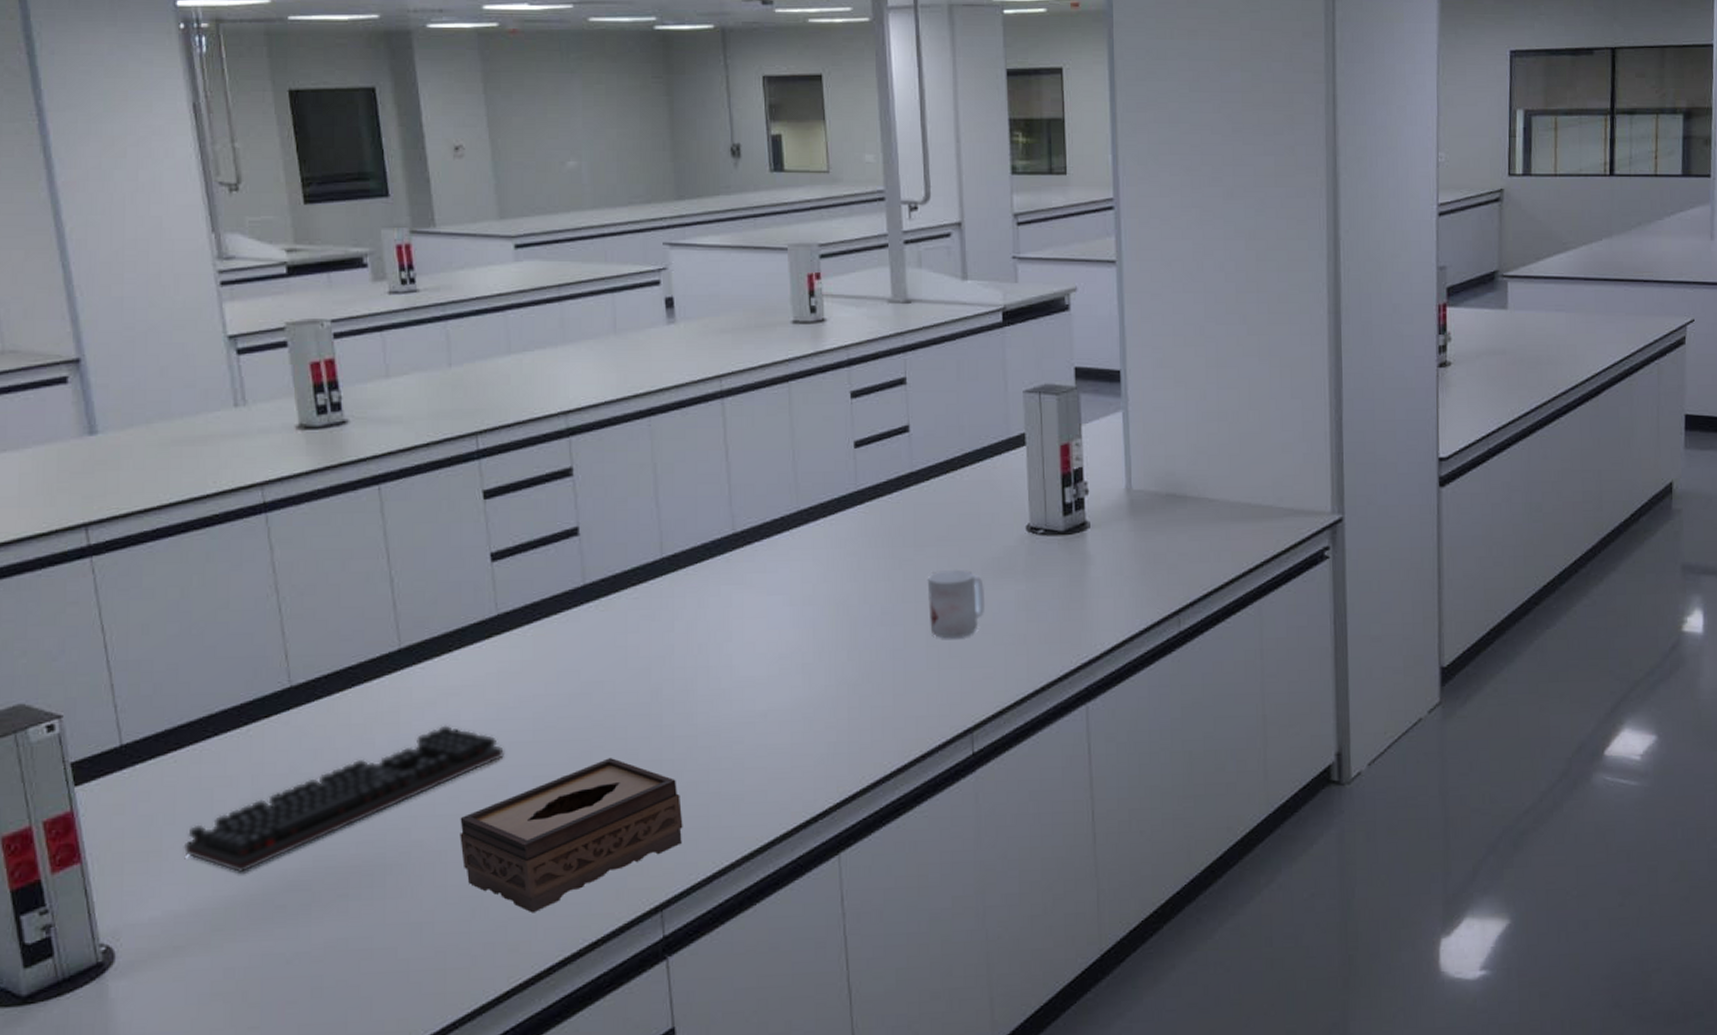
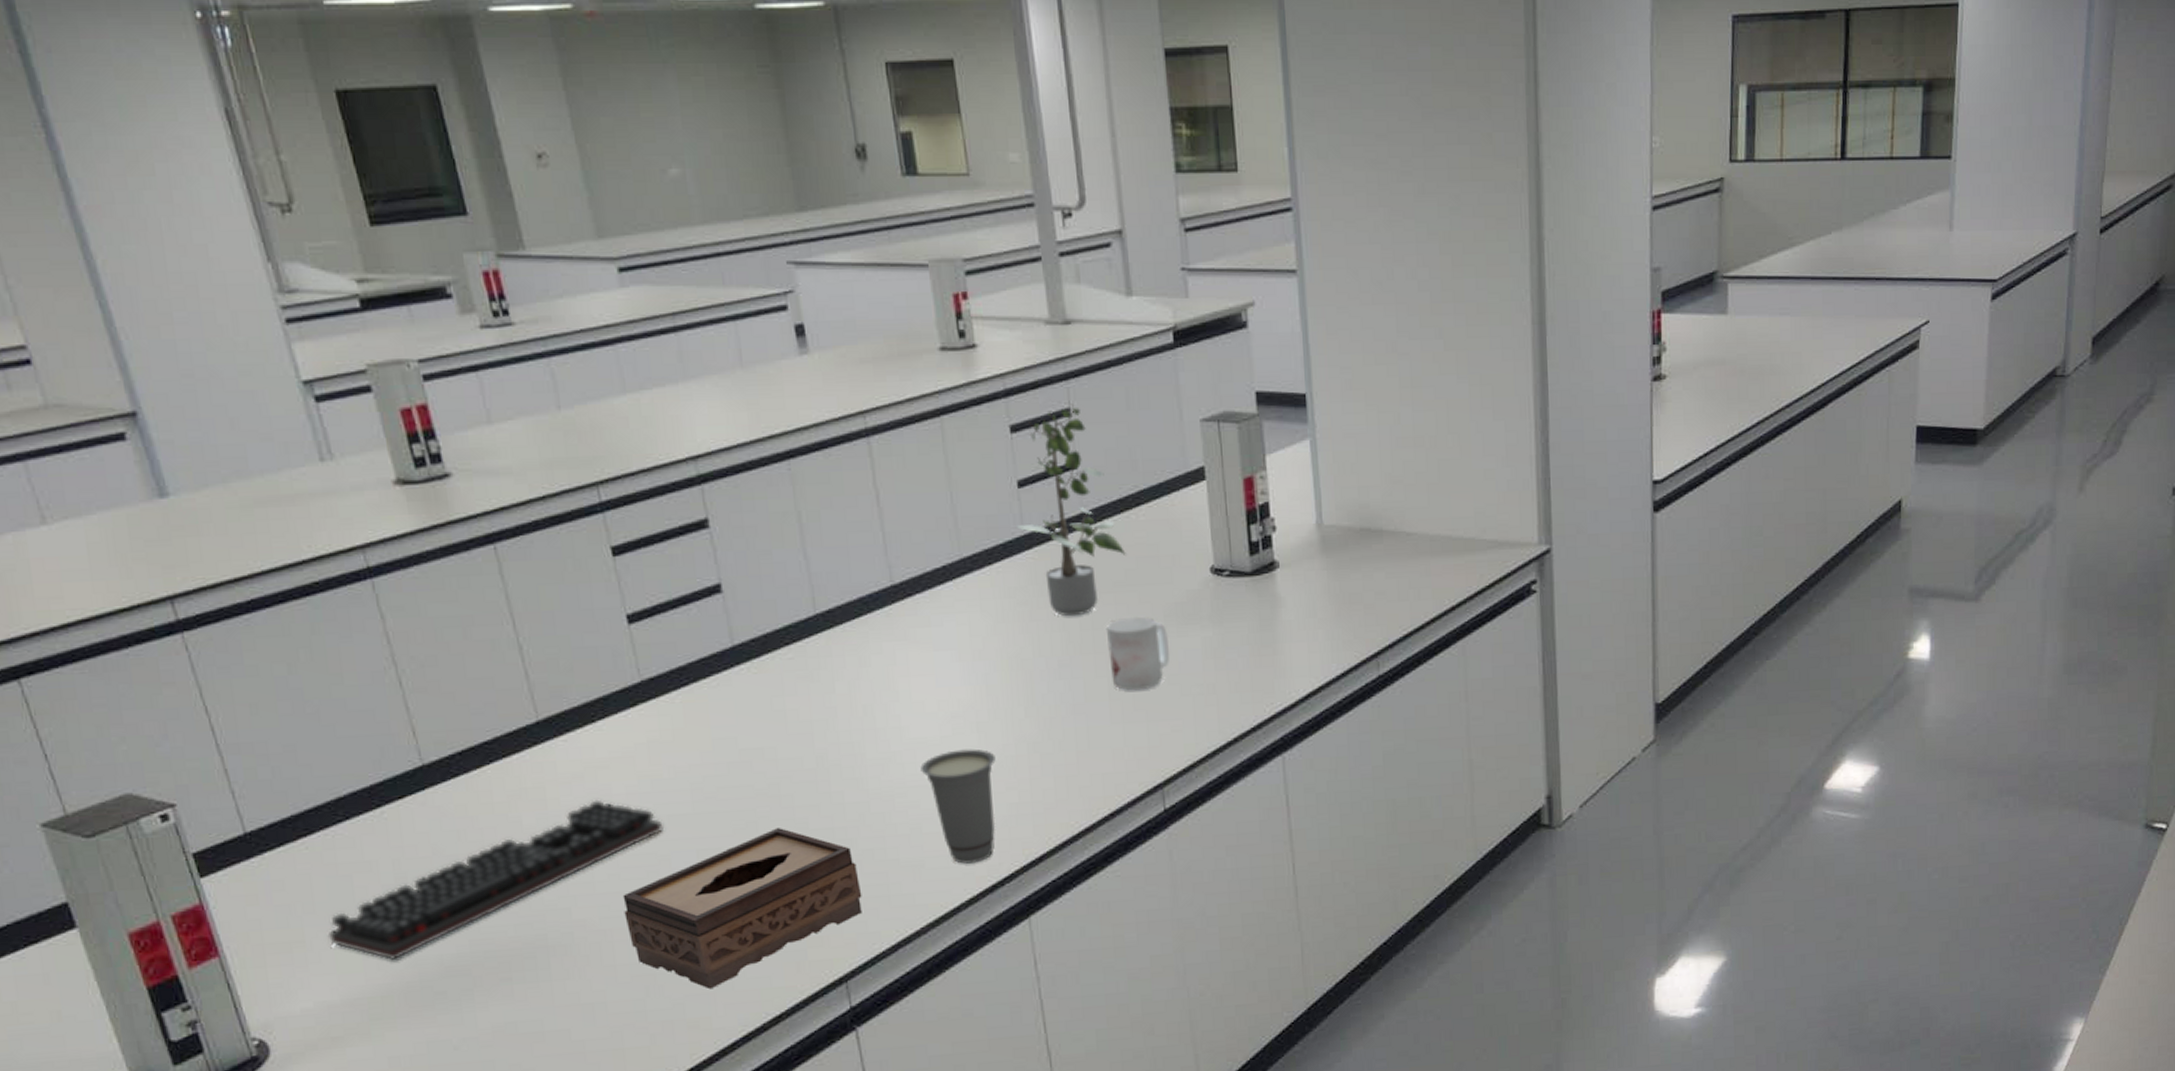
cup: none [747,688,817,799] -> present [920,749,996,864]
potted plant: none [851,373,950,568] -> present [1017,403,1126,617]

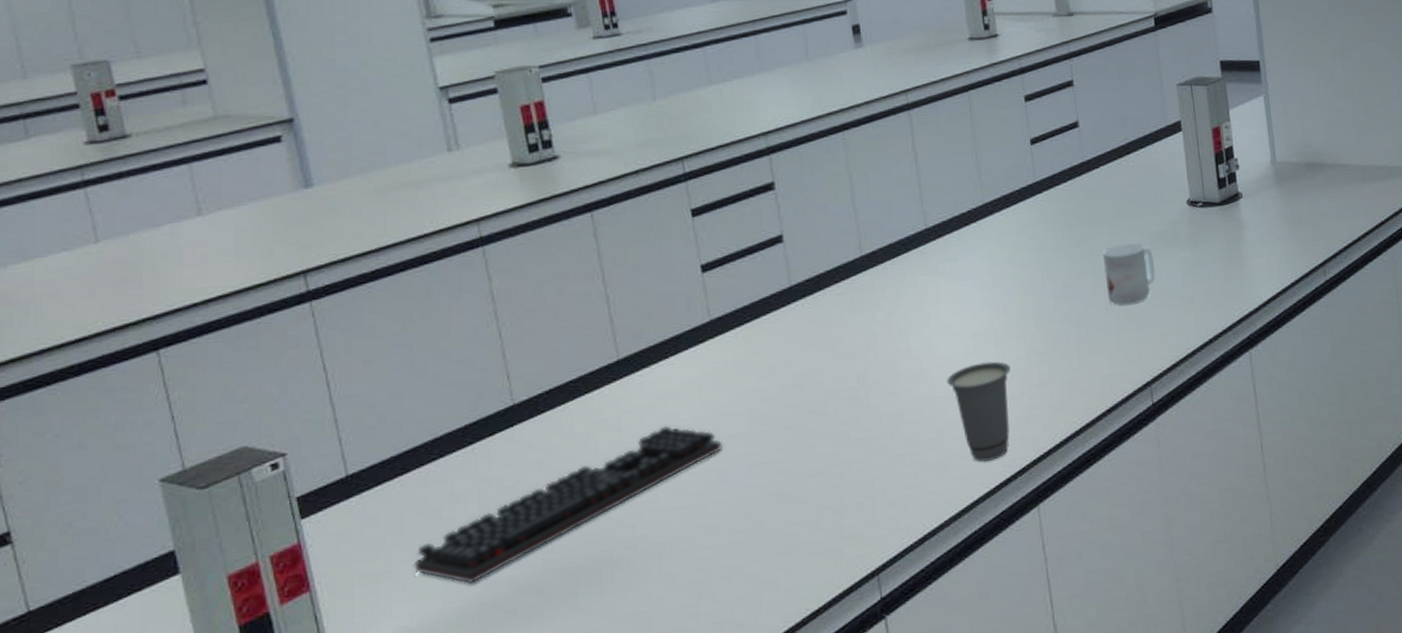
tissue box: present [622,828,862,990] -> none [683,440,894,591]
potted plant: present [1017,403,1126,617] -> none [1030,76,1119,247]

